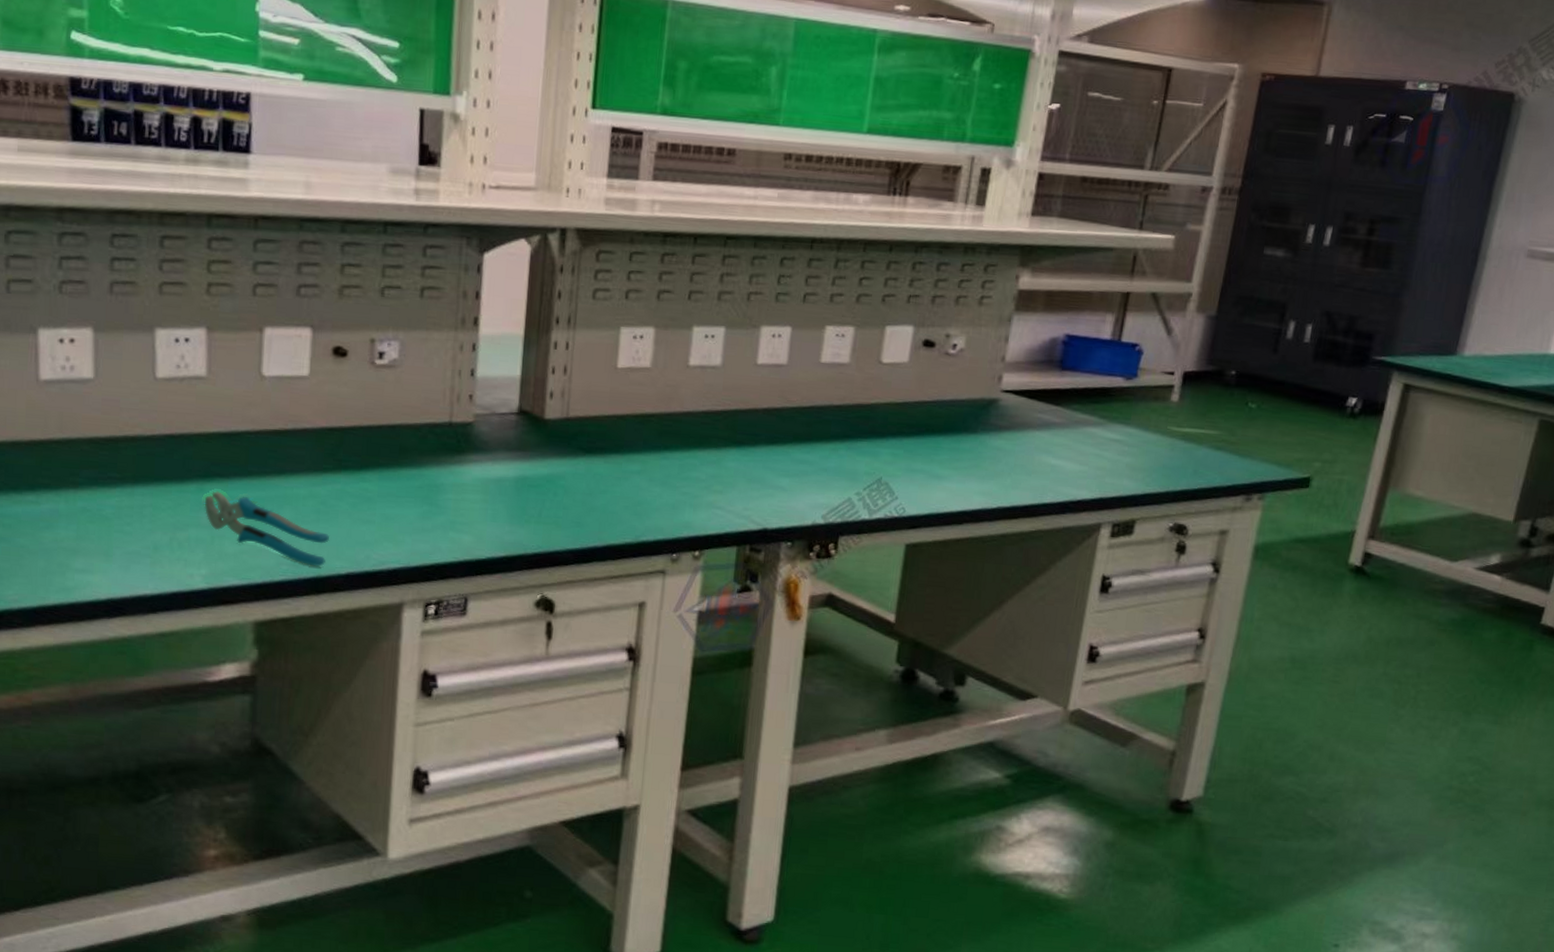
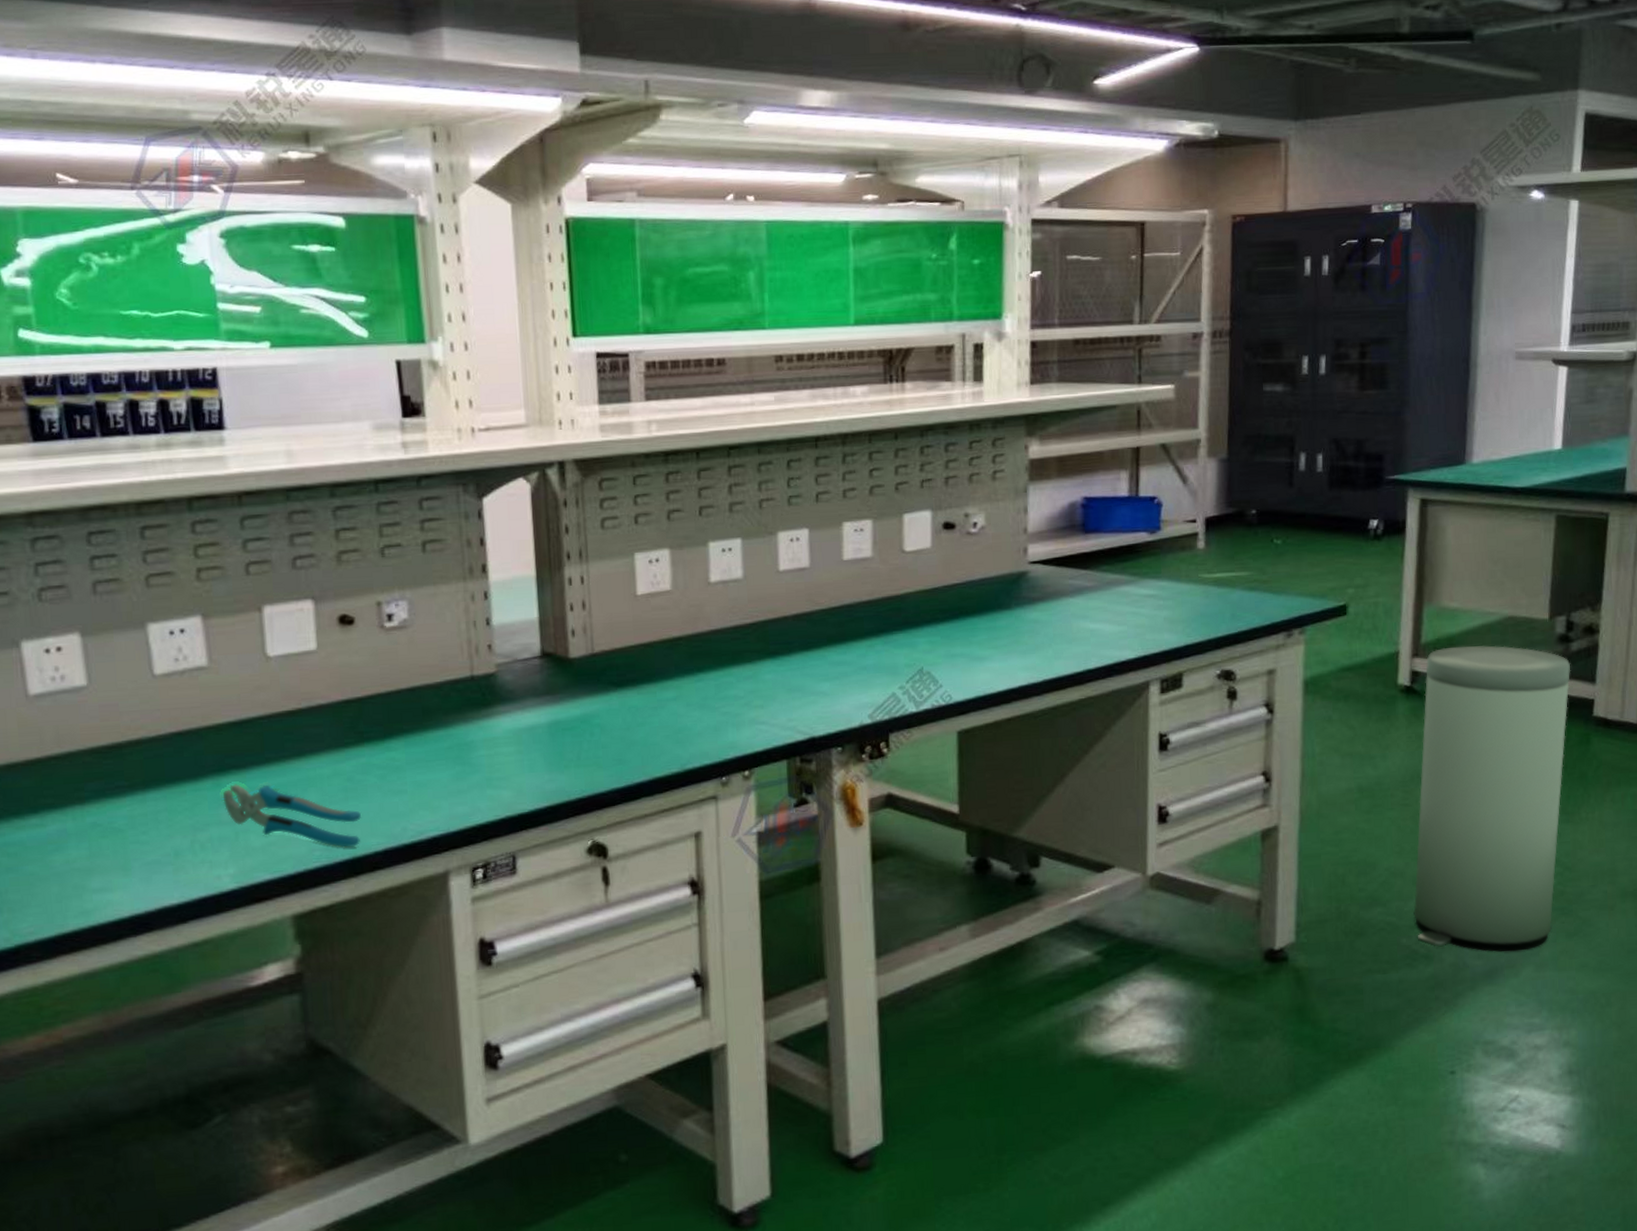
pedal bin: none [1324,534,1528,840] -> present [1413,645,1571,952]

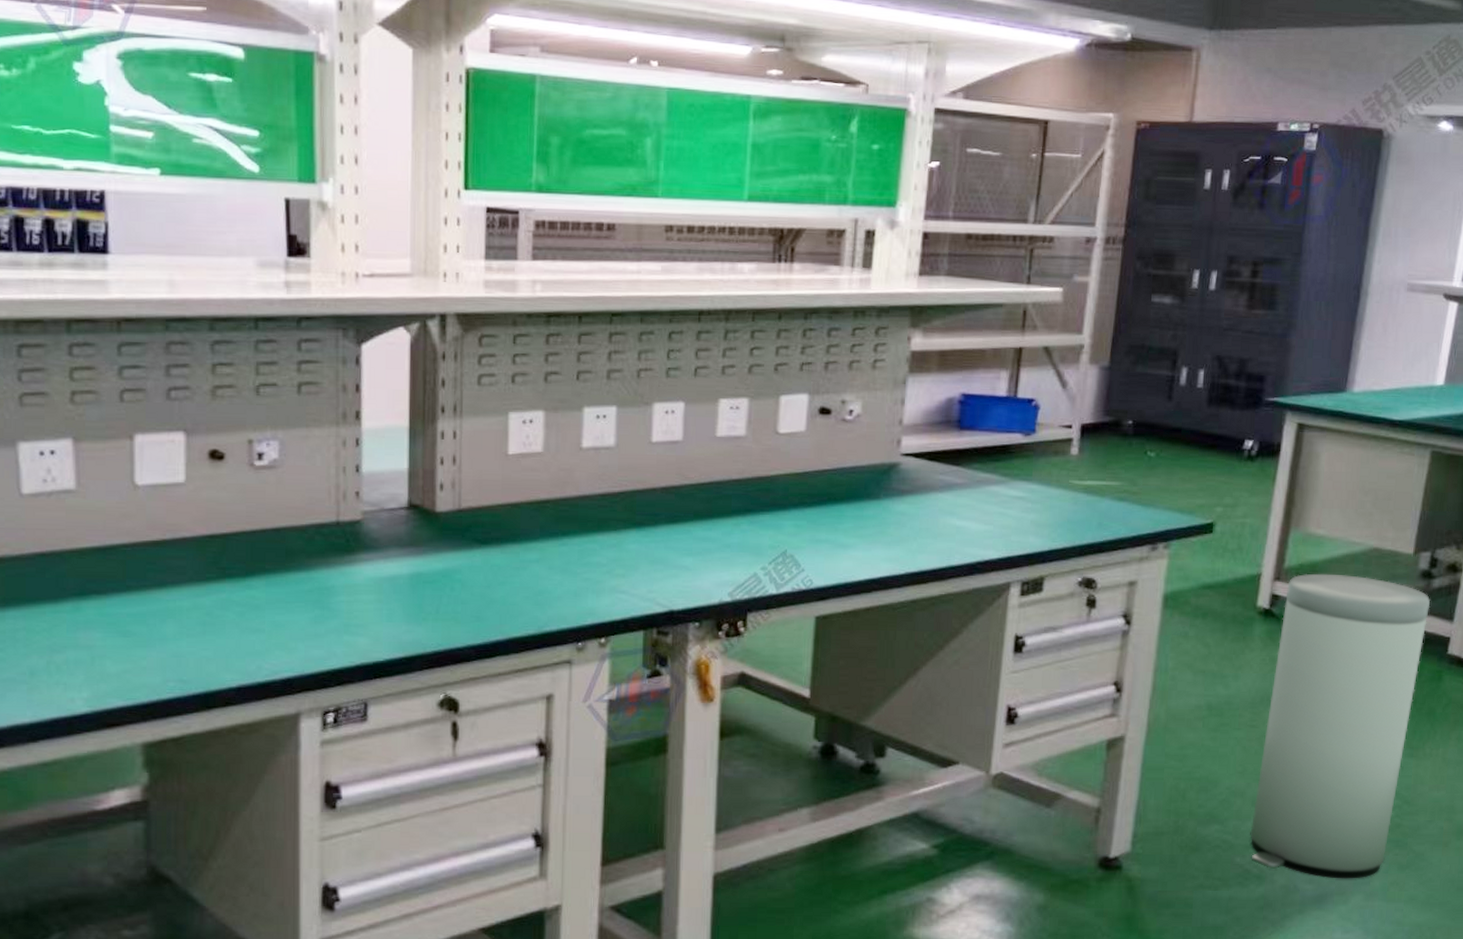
pliers: present [223,784,361,848] -> none [81,609,217,681]

